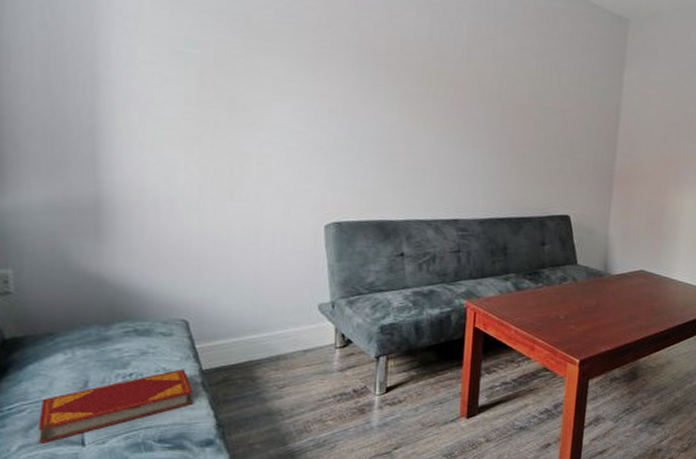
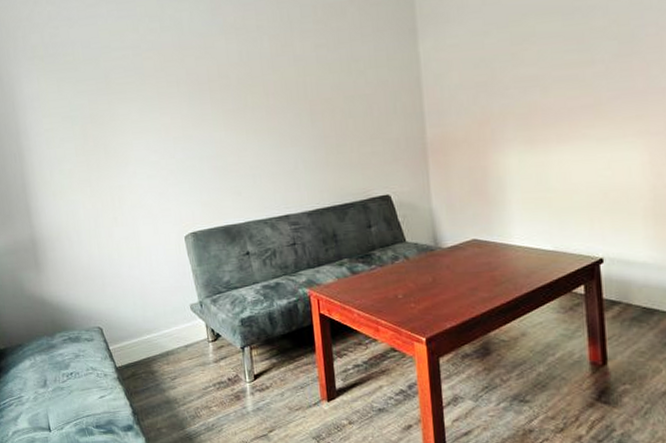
hardback book: present [38,369,193,444] -> none [21,367,114,430]

